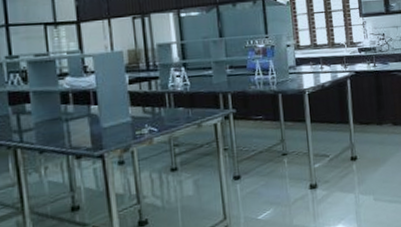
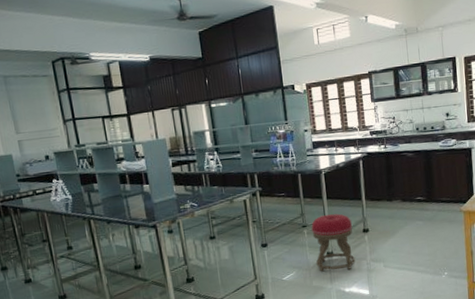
stool: none [292,139,342,208] -> present [311,214,356,272]

